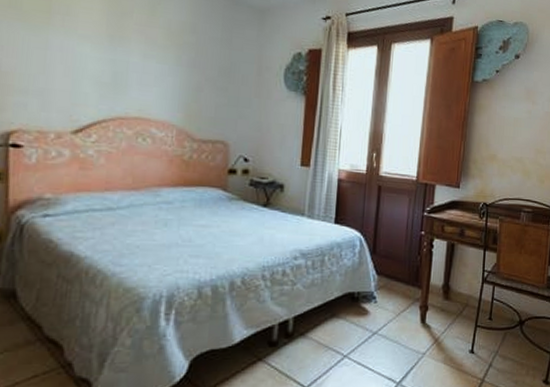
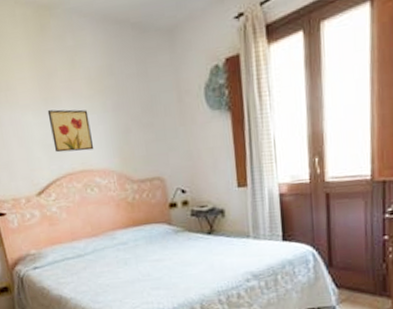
wall art: none [109,48,159,99] -> present [47,109,94,153]

